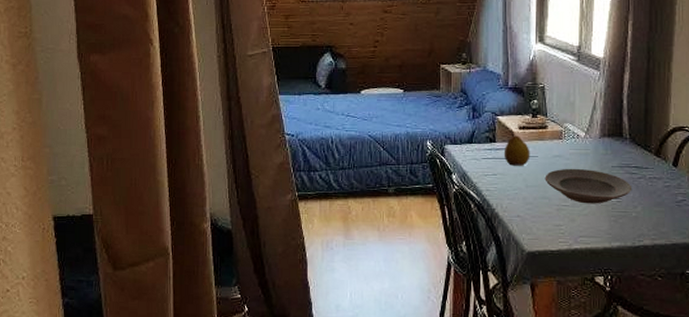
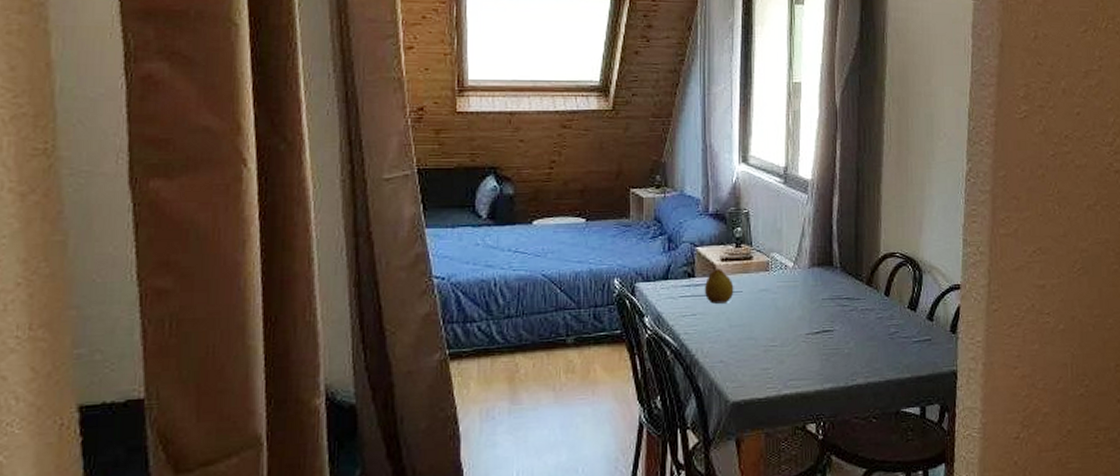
plate: present [545,168,633,204] -> none [750,303,844,343]

